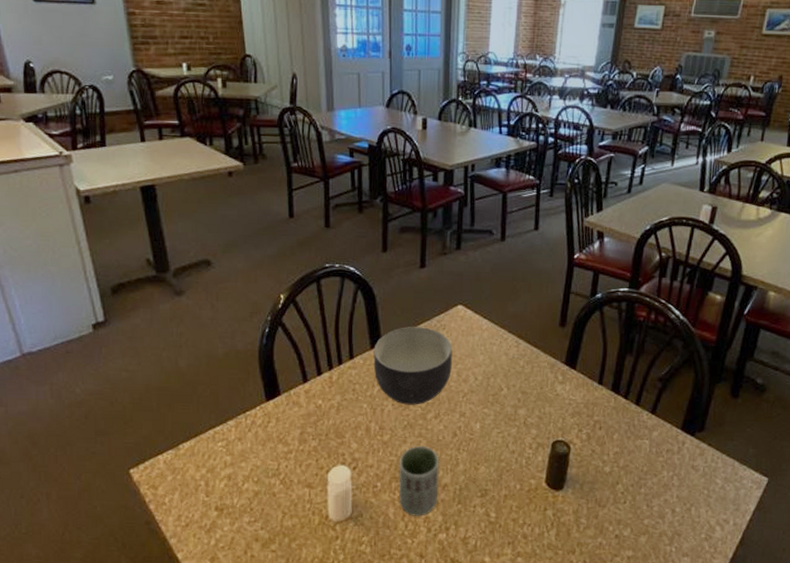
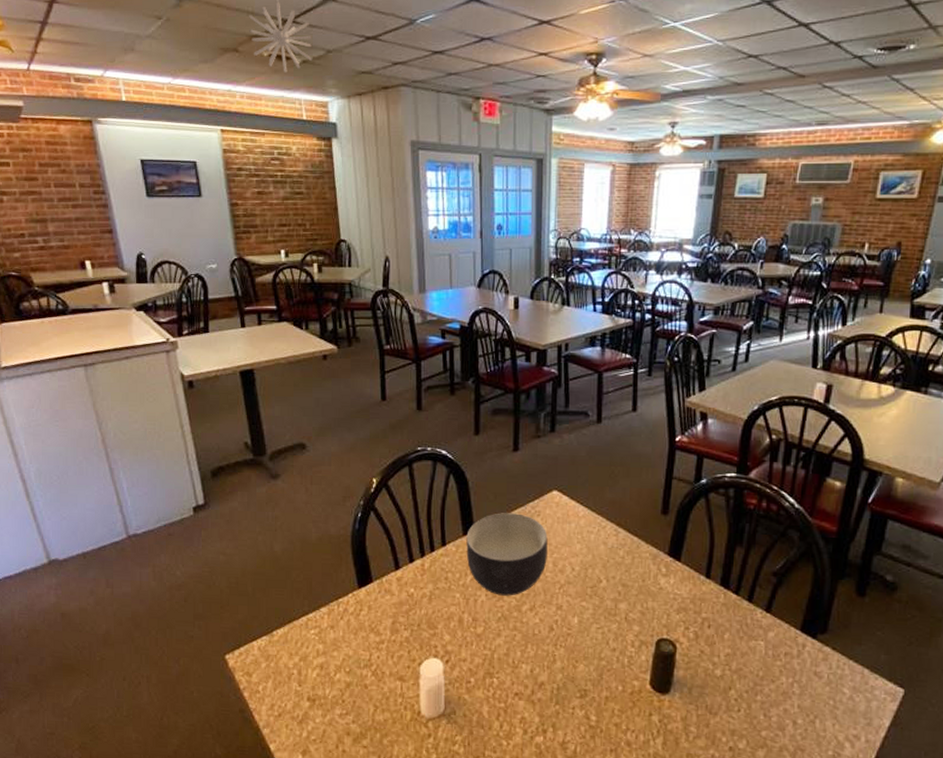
cup: present [398,445,439,517] -> none [493,639,535,717]

